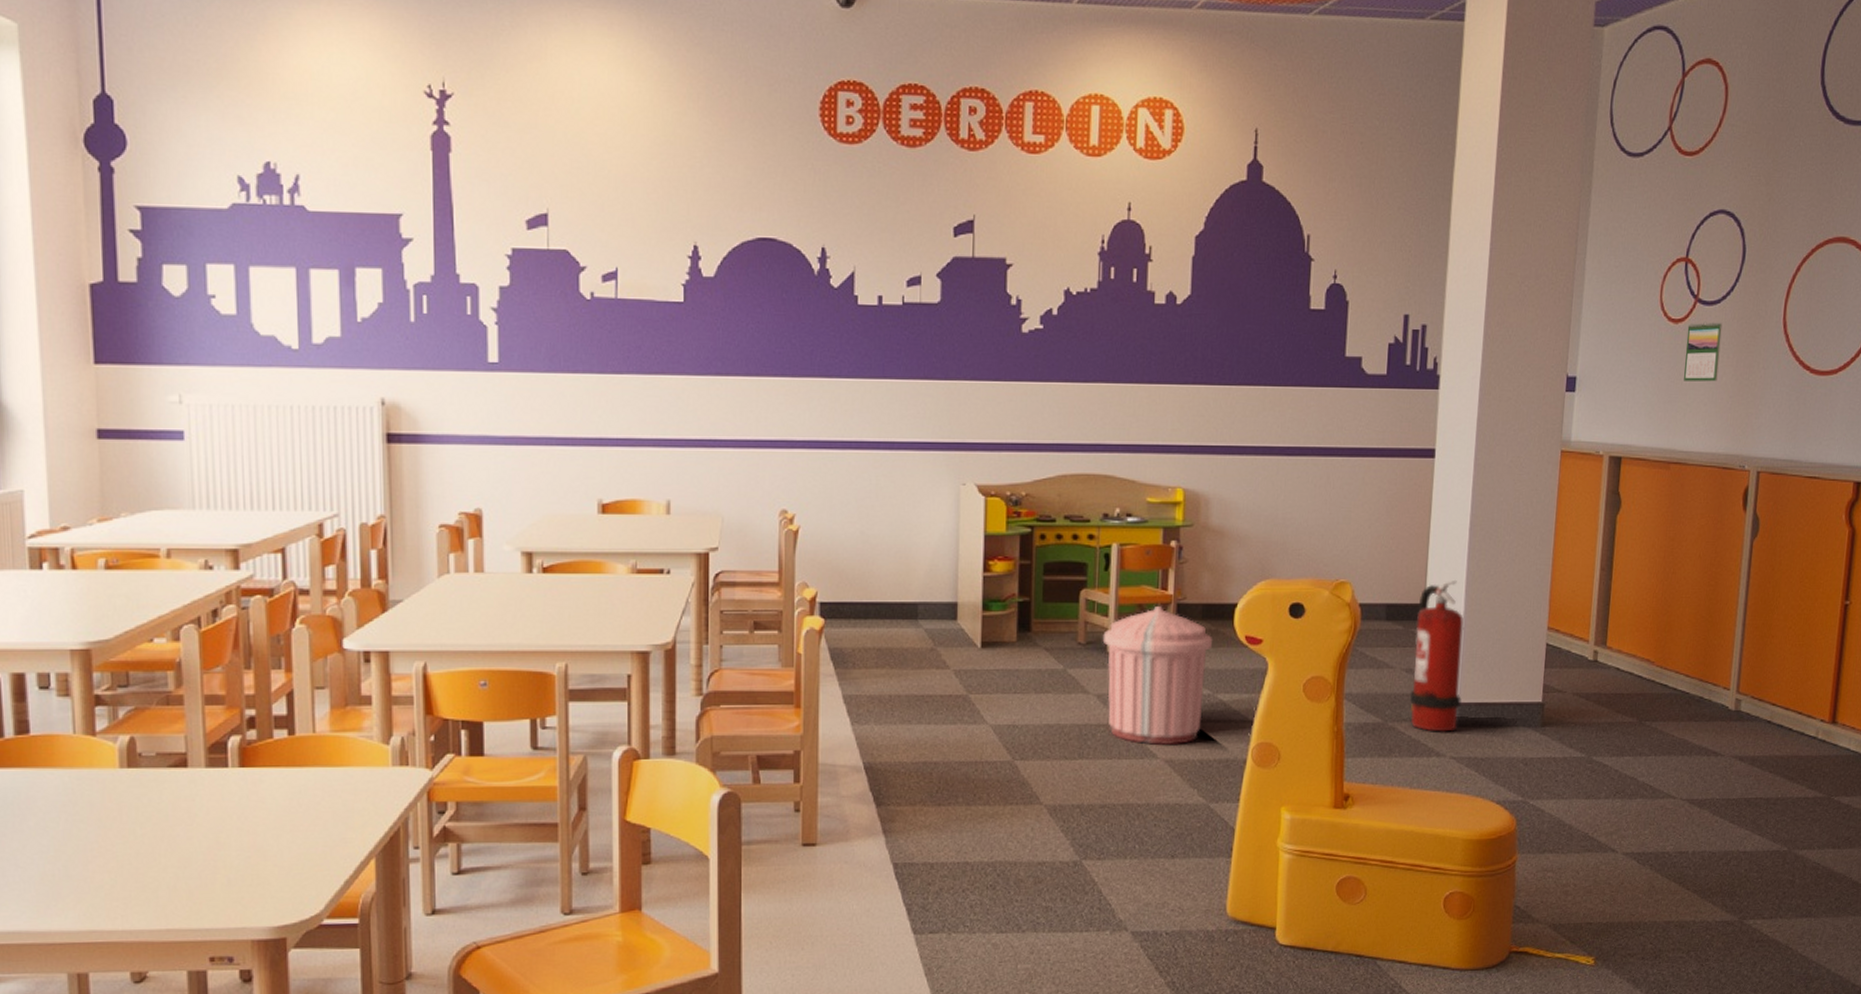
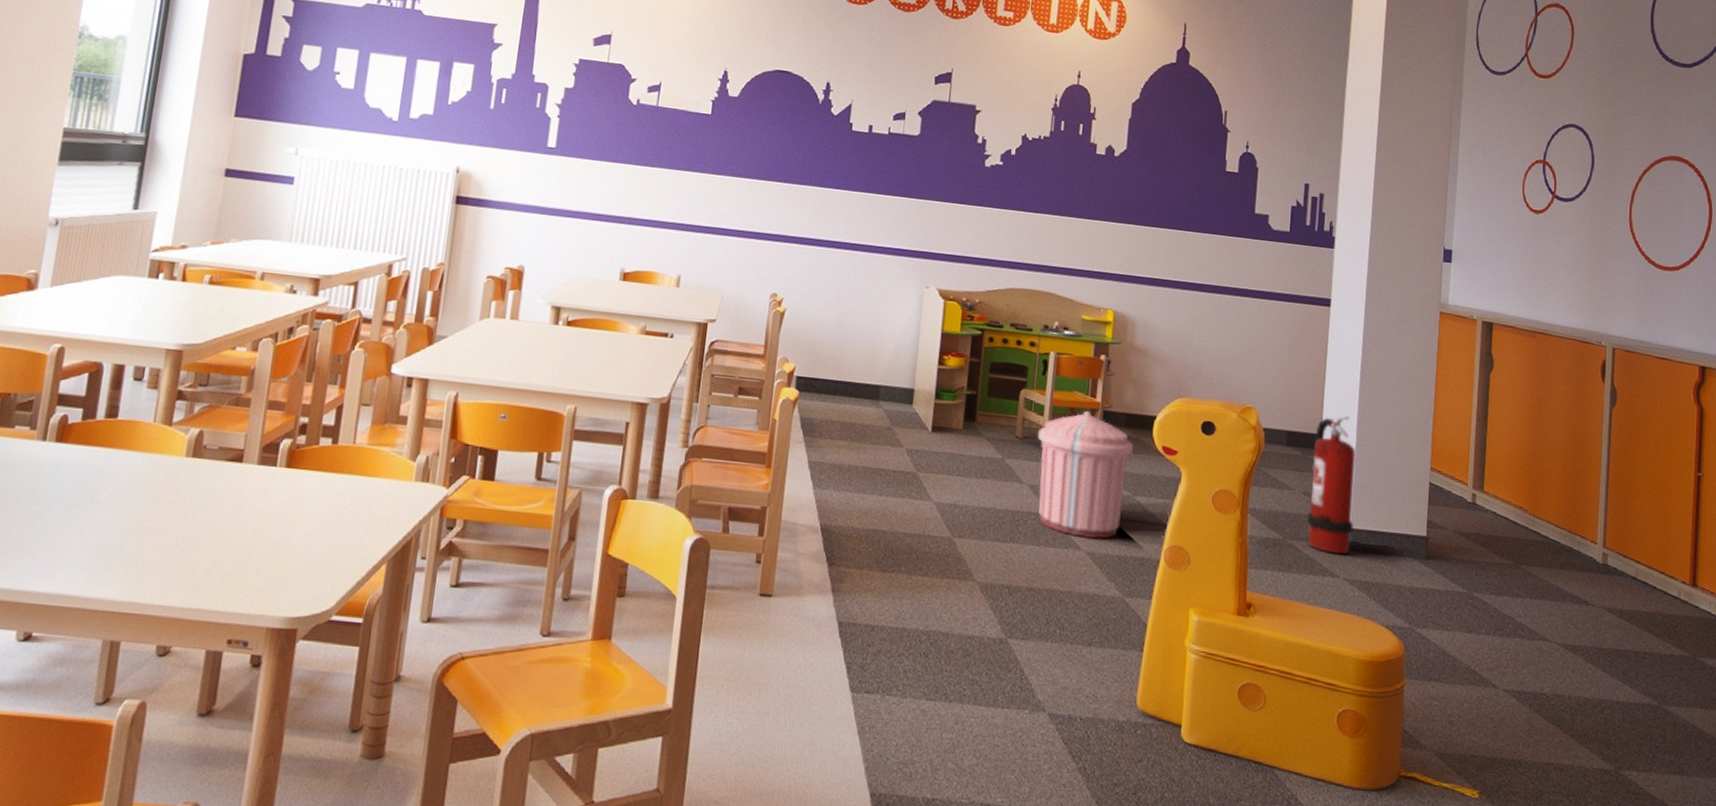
calendar: present [1684,321,1723,382] -> none [1545,214,1577,267]

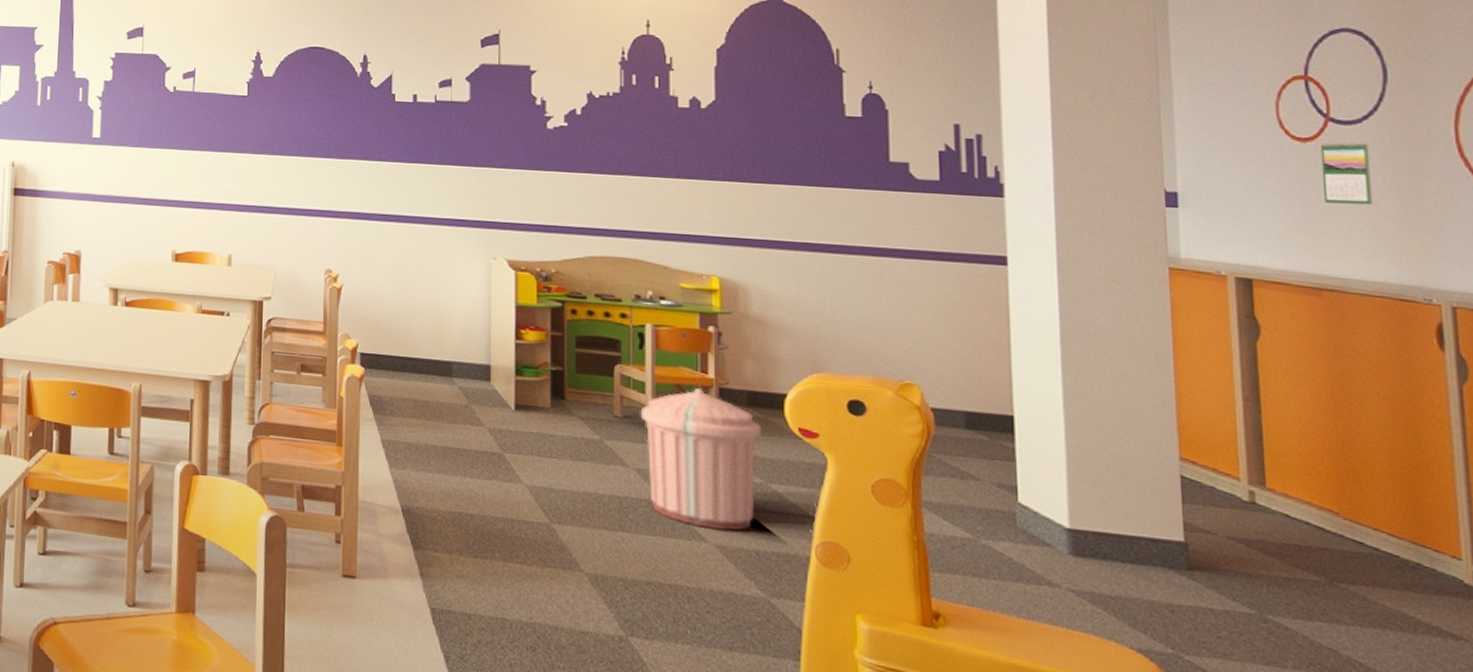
fire extinguisher: present [1306,416,1356,555] -> none [1005,394,1074,561]
calendar: none [1545,214,1577,267] -> present [1320,141,1373,205]

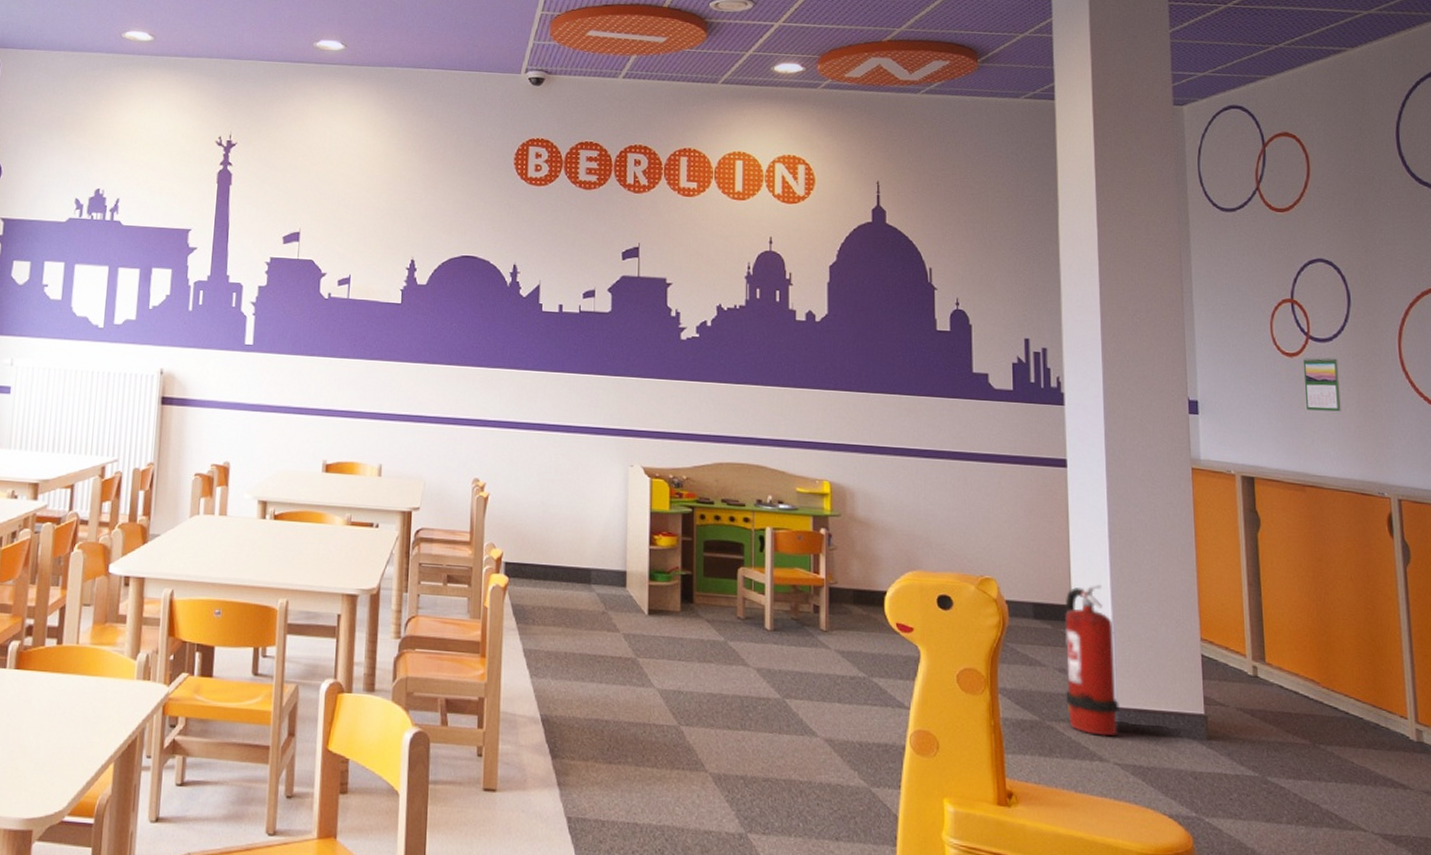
trash can: present [640,387,762,531] -> none [760,587,866,725]
fire extinguisher: none [1005,394,1074,561] -> present [1065,585,1120,737]

